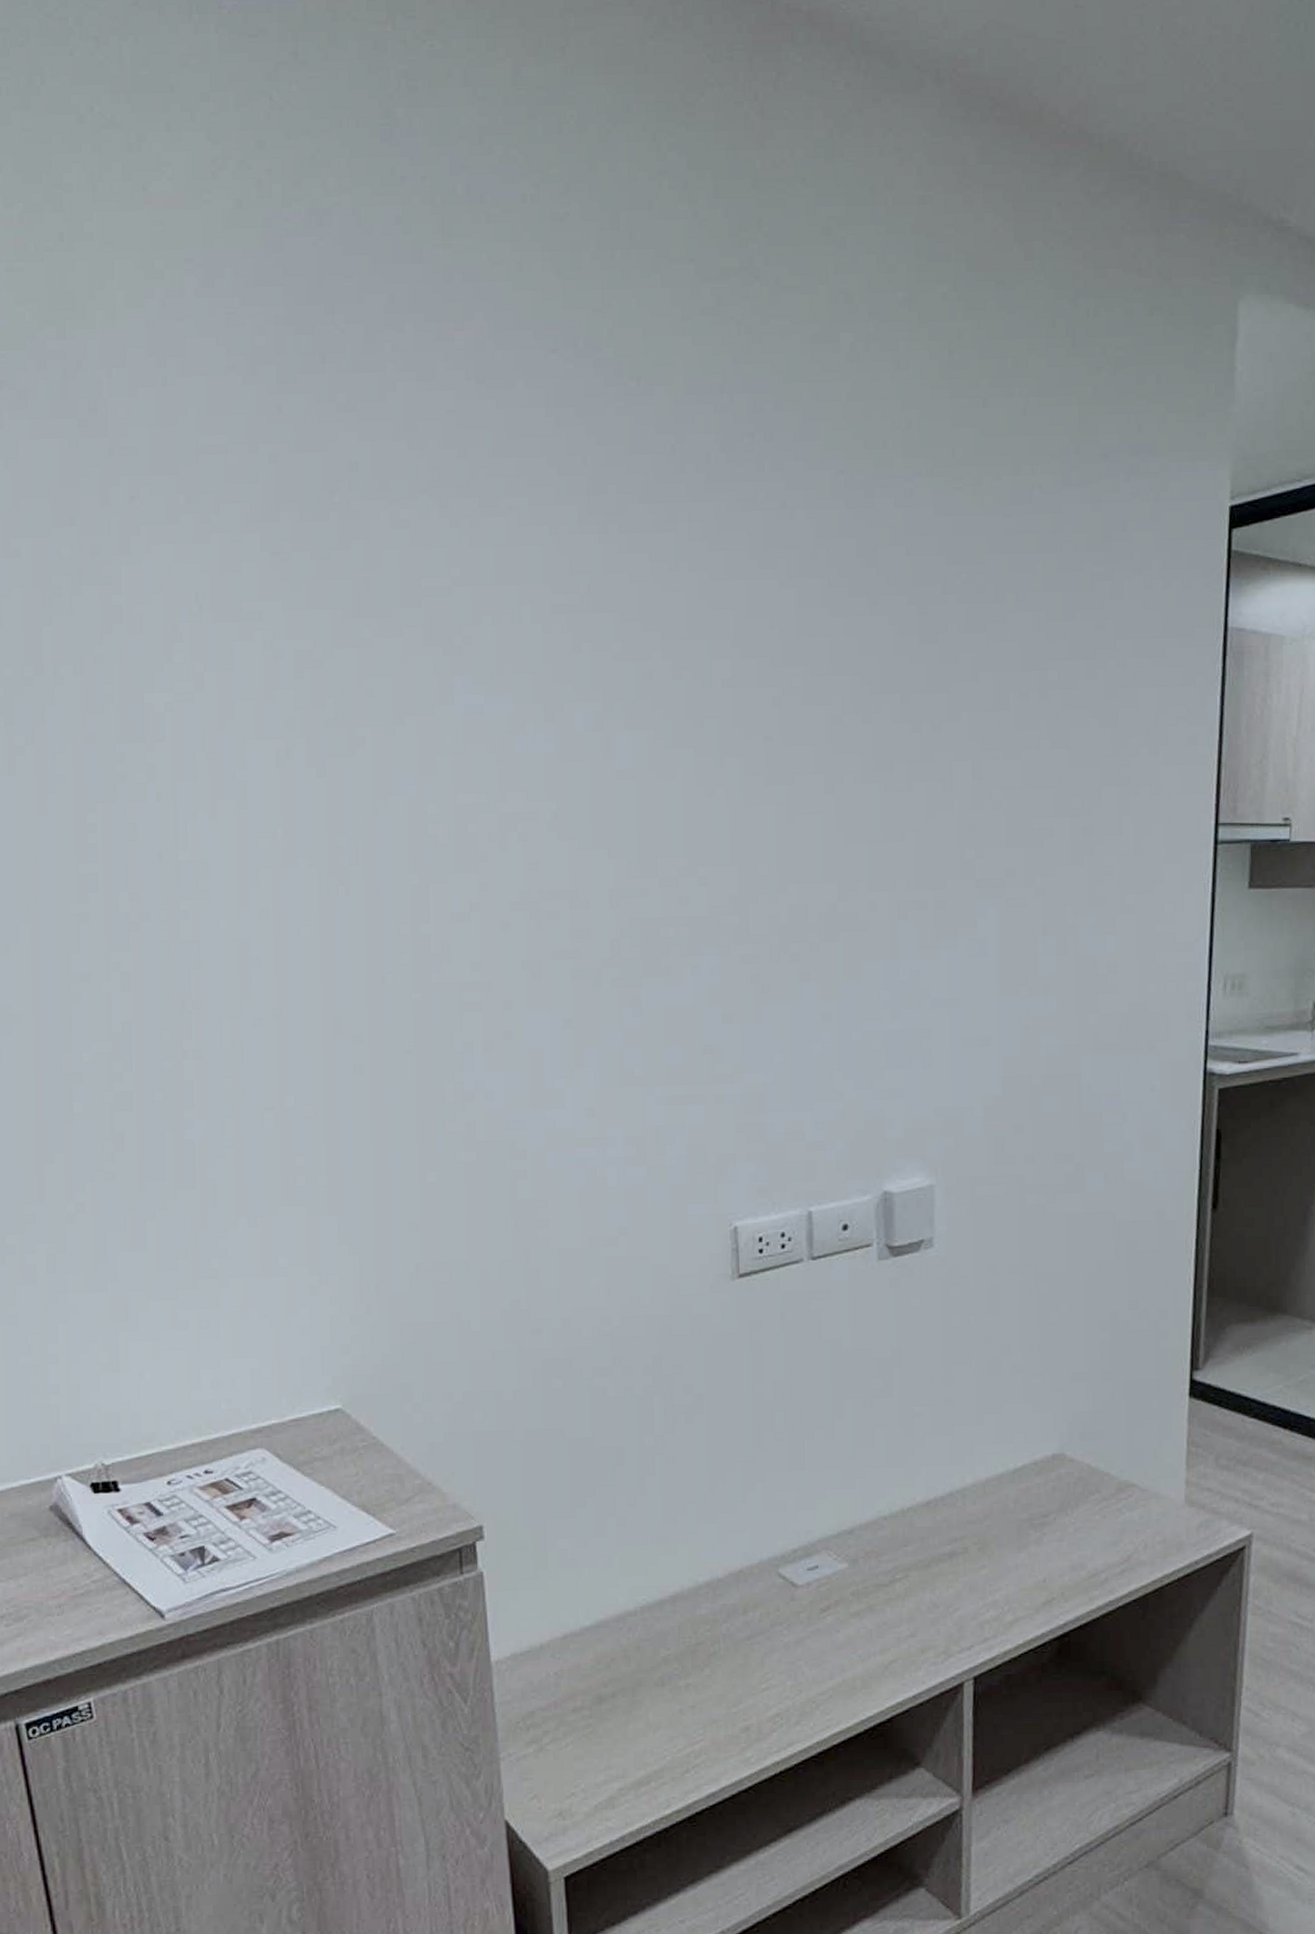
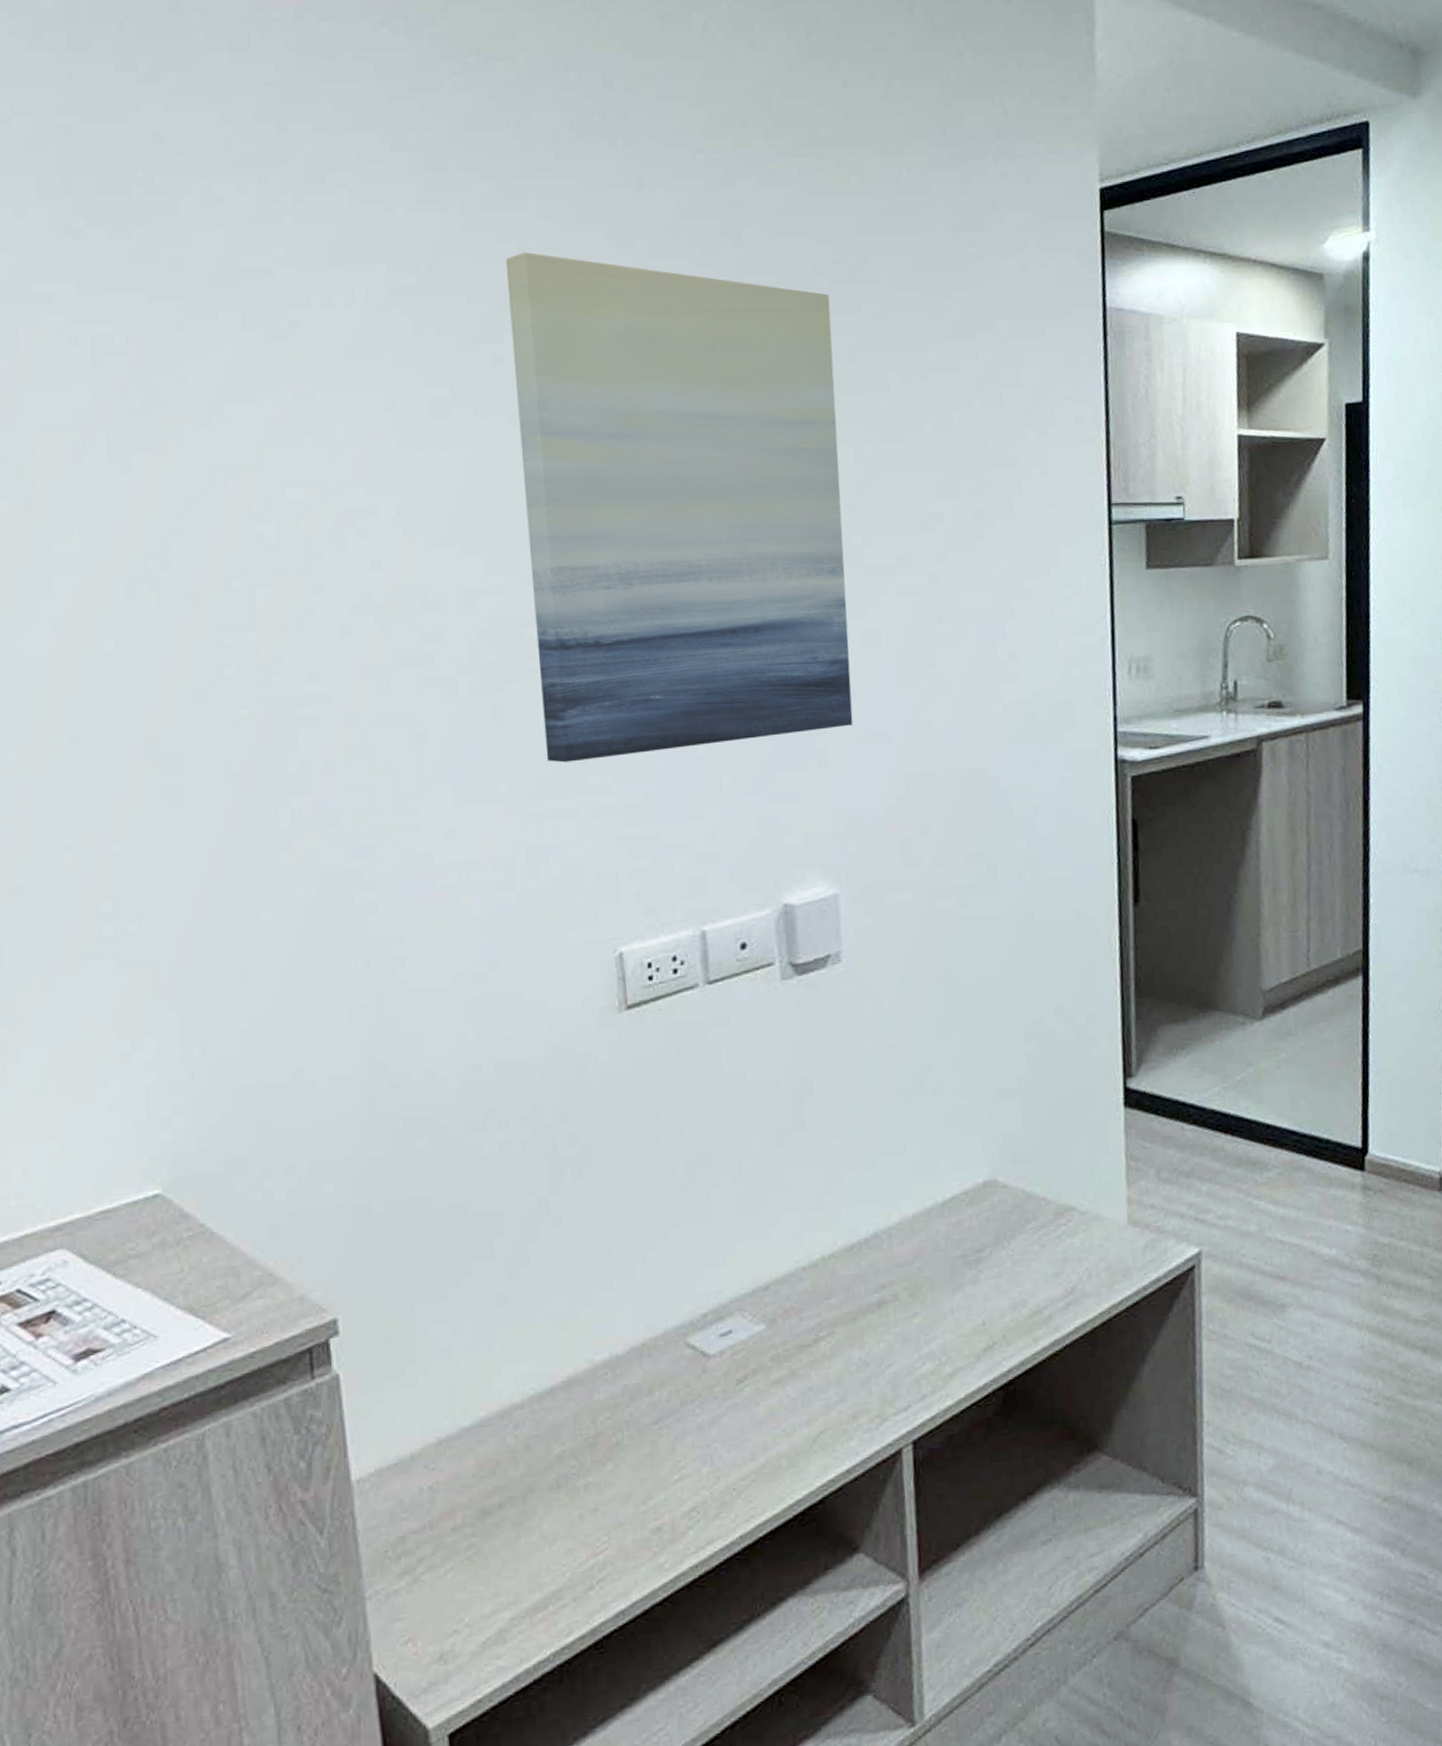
wall art: none [657,572,958,1053] -> present [505,251,853,763]

